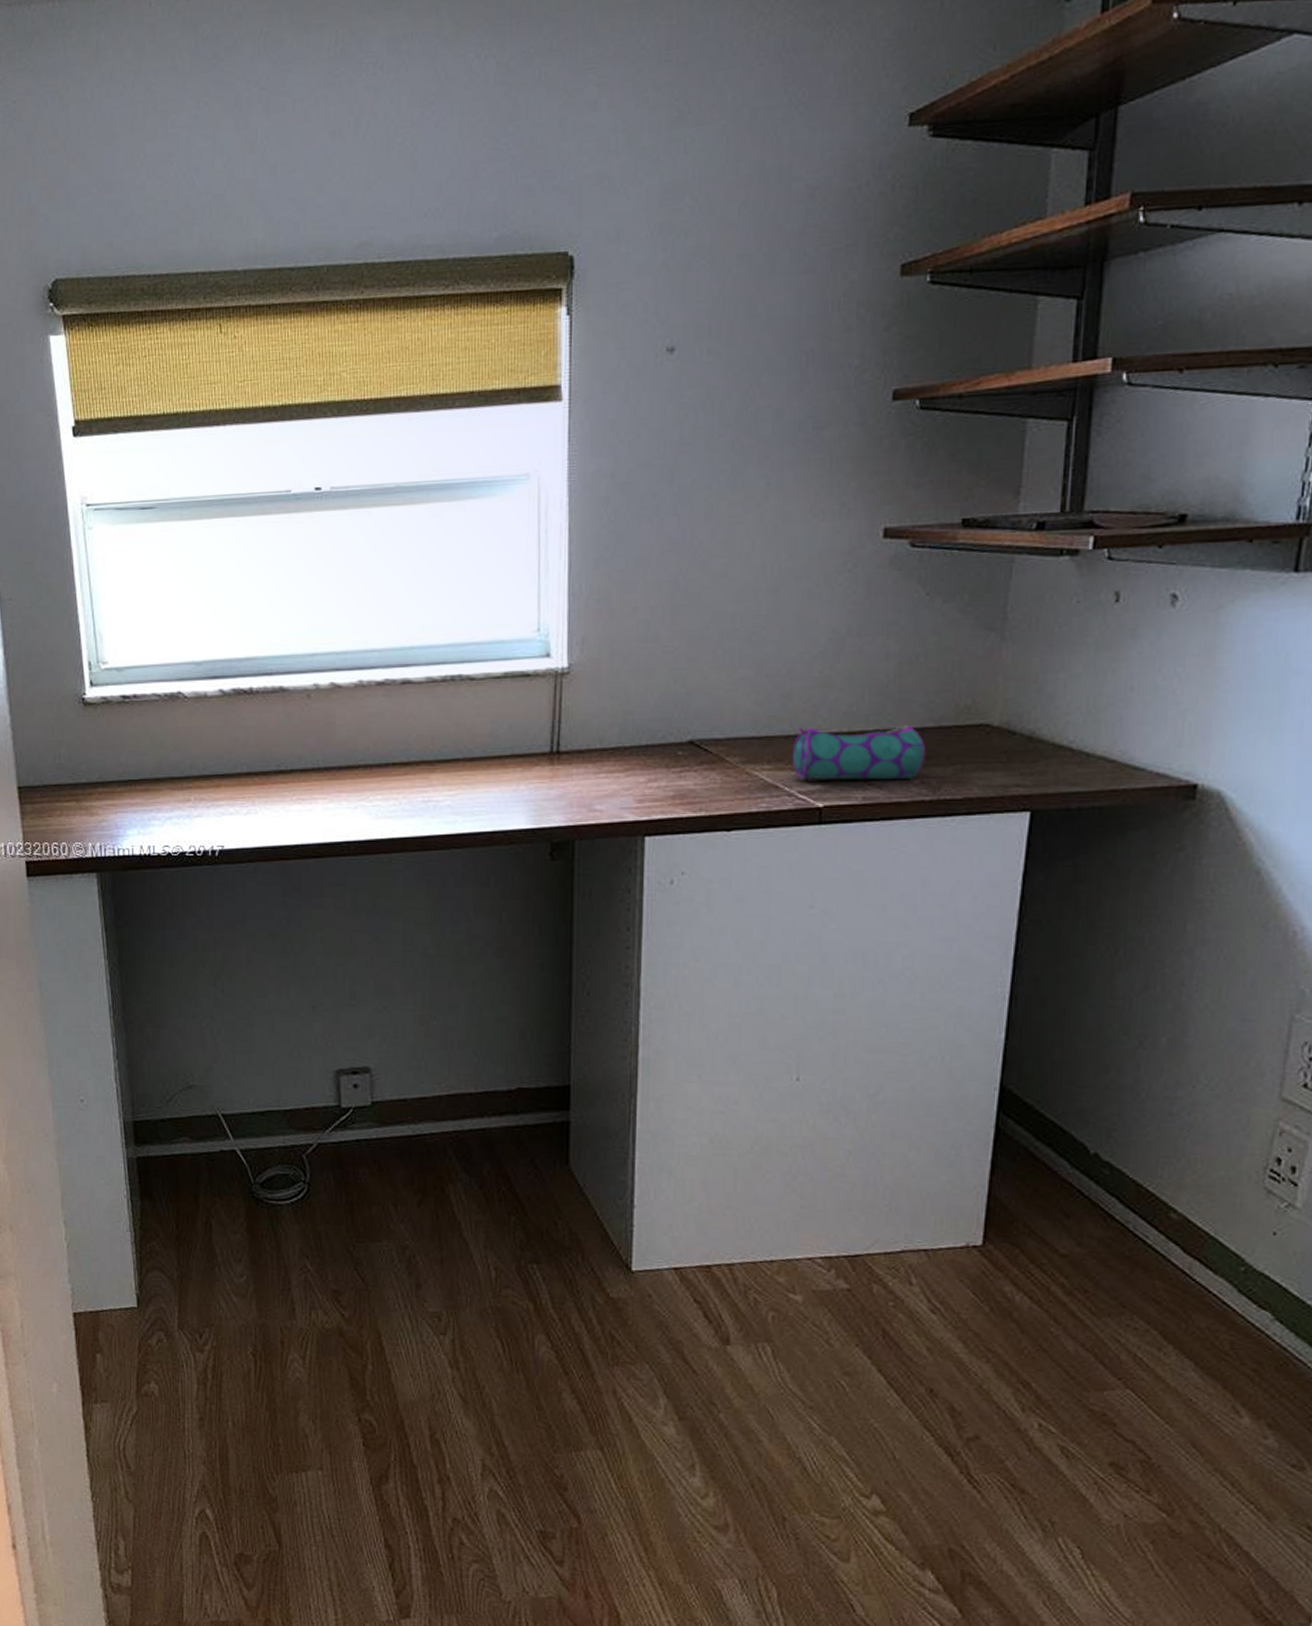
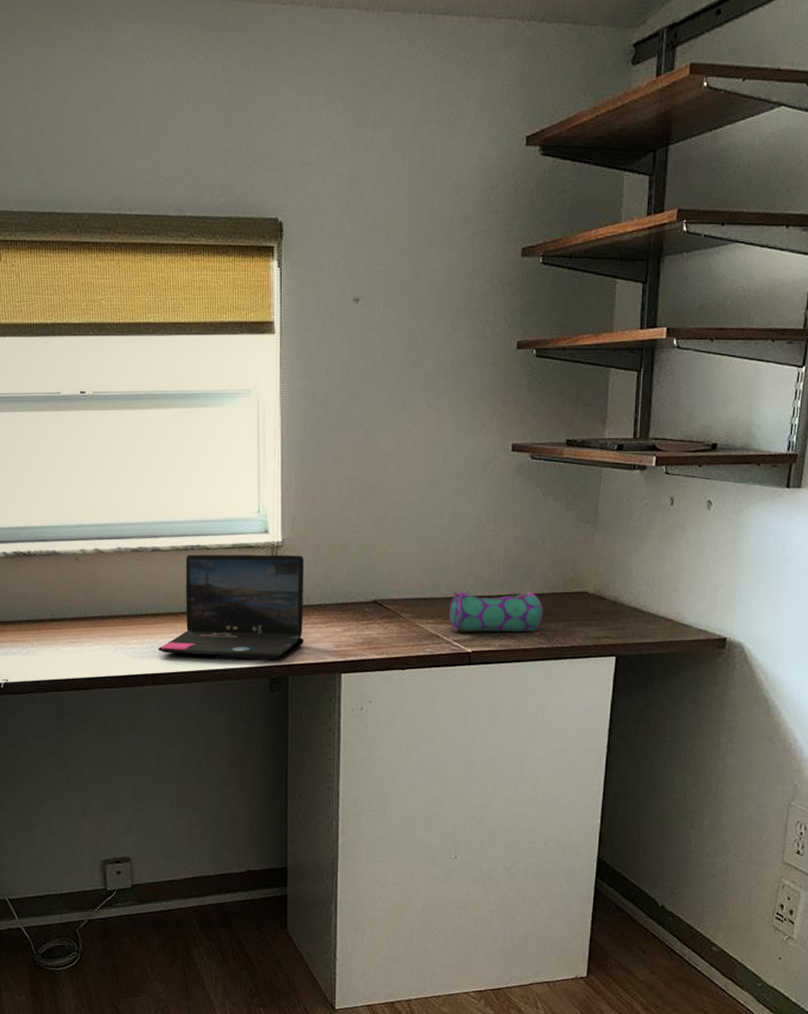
laptop: none [407,684,598,819] -> present [157,555,305,660]

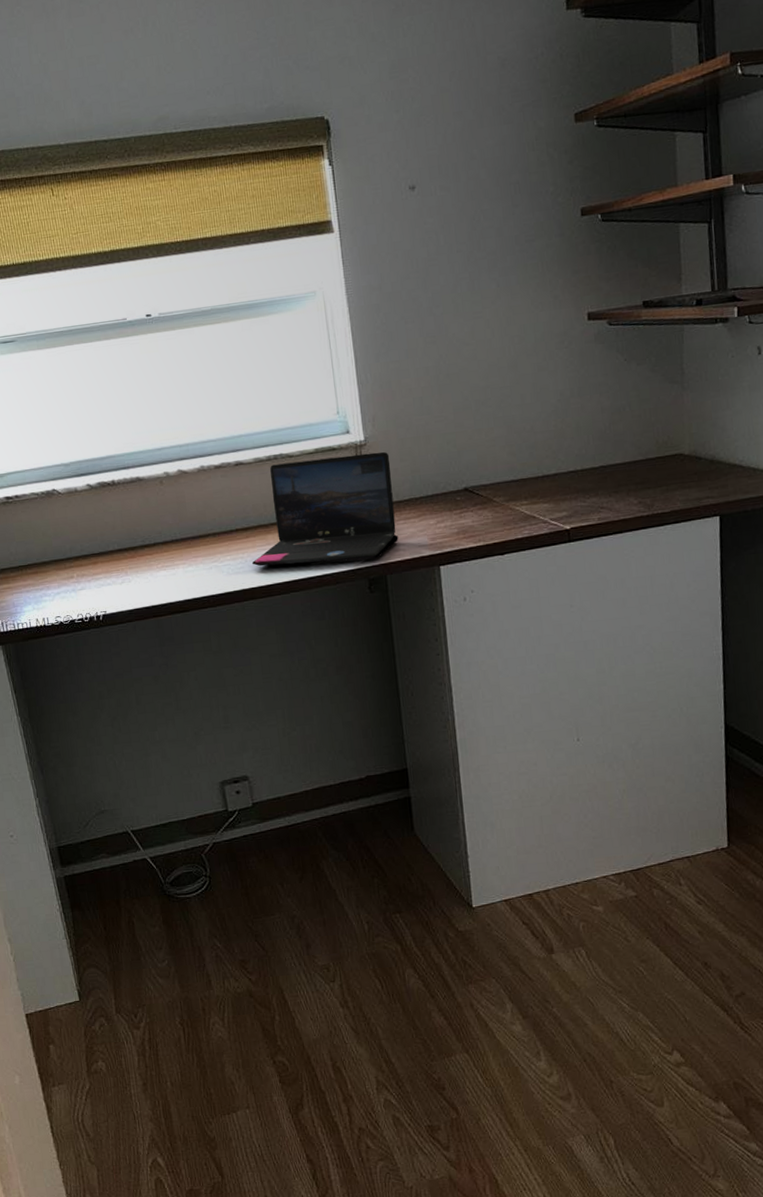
pencil case: present [448,591,544,632] -> none [542,459,640,510]

